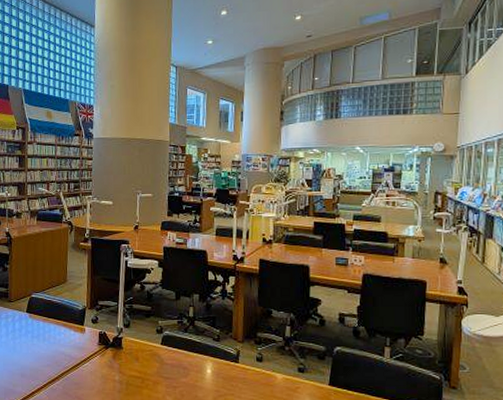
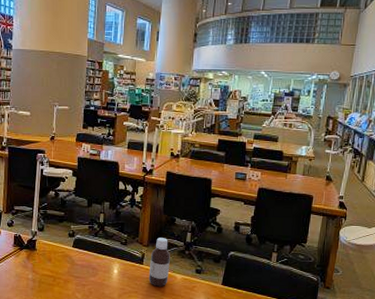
bottle: none [245,332,269,388] -> present [149,238,170,287]

